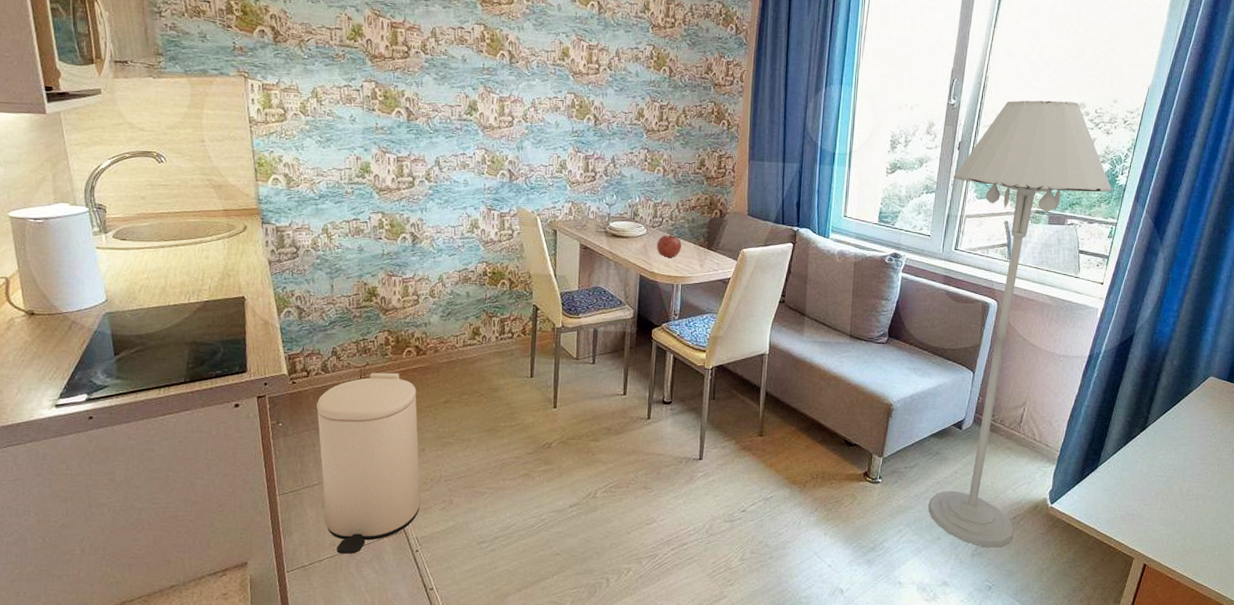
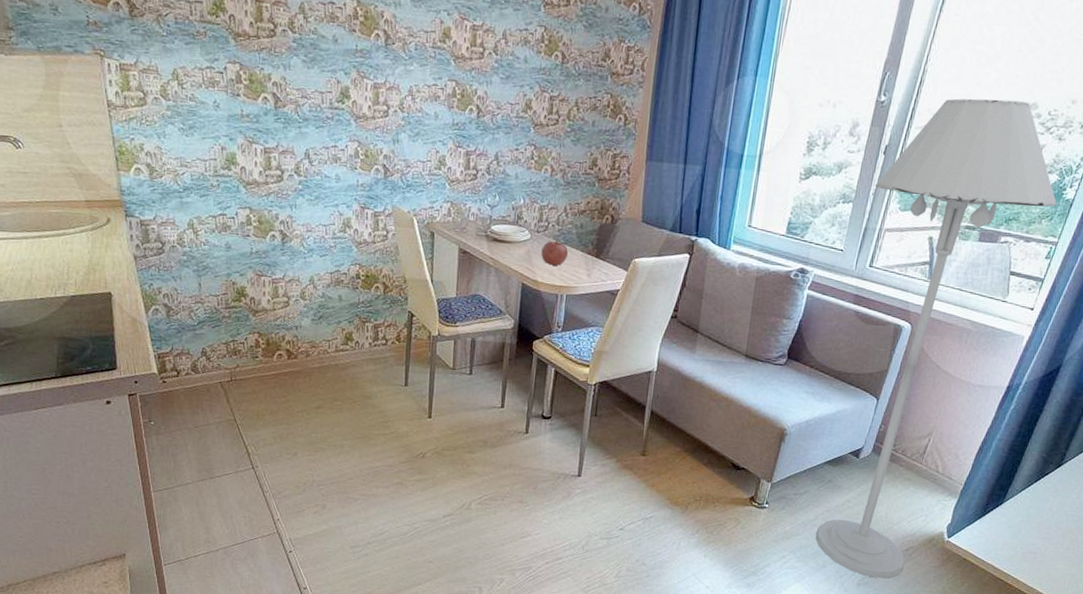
pedal bin: present [317,372,421,554] -> none [188,374,293,551]

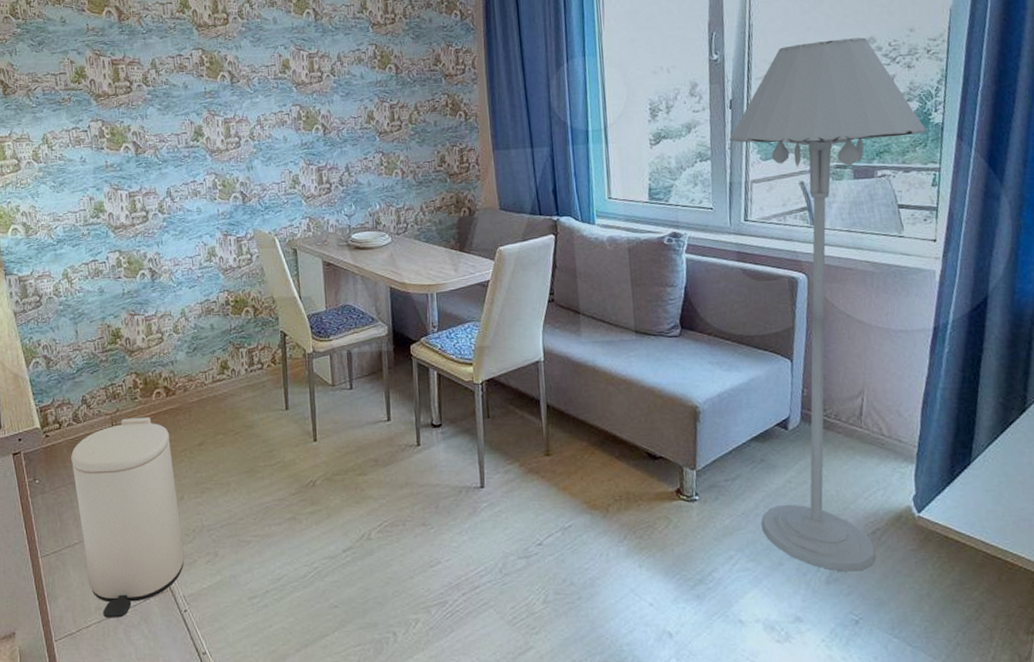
pedal bin: none [188,374,293,551] -> present [71,417,184,618]
fruit: present [541,239,569,266] -> none [404,239,432,265]

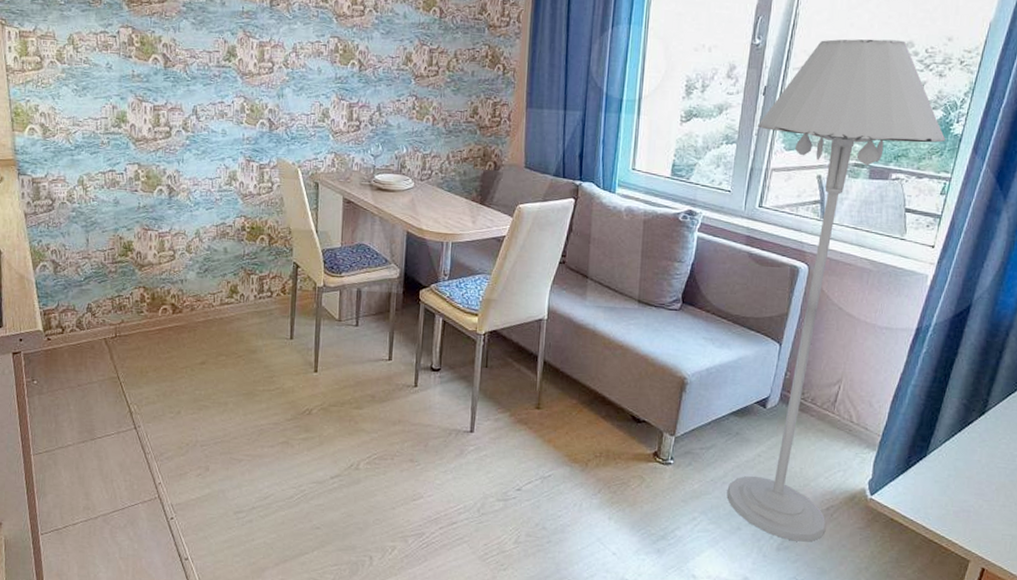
pedal bin: present [71,417,184,618] -> none [71,330,176,519]

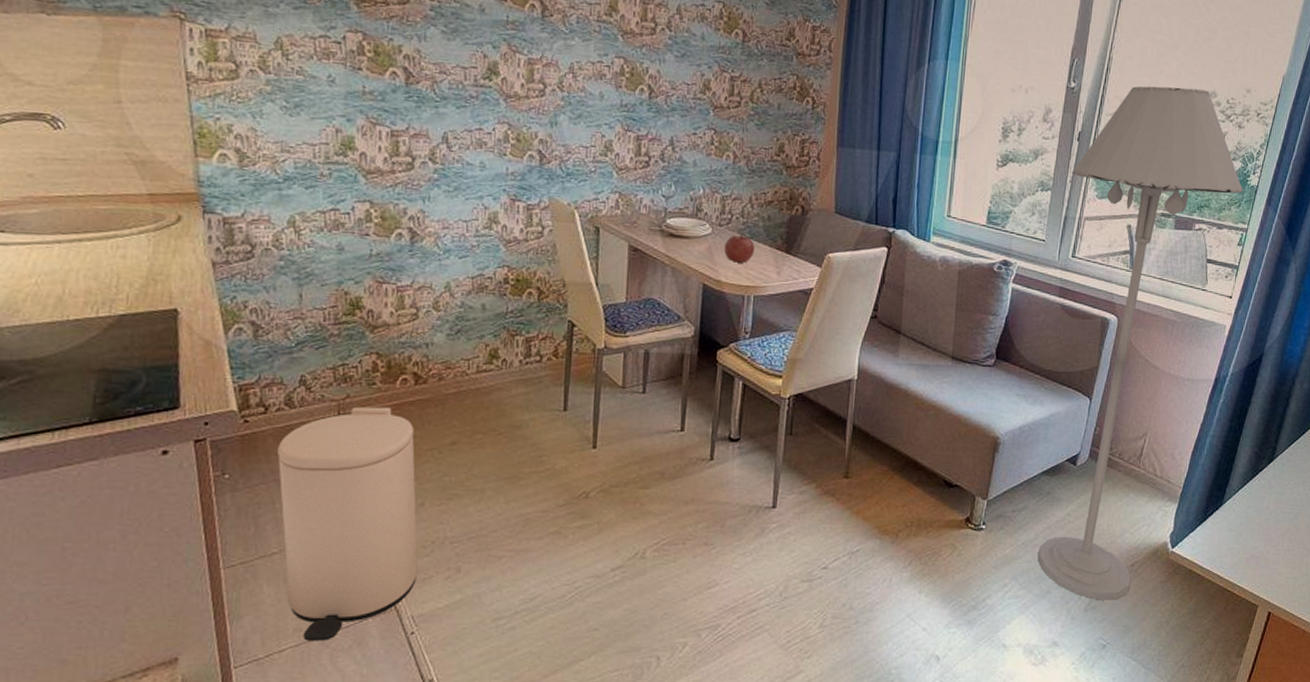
pedal bin: none [71,330,176,519] -> present [277,406,418,641]
fruit: none [425,187,453,213] -> present [724,233,755,263]

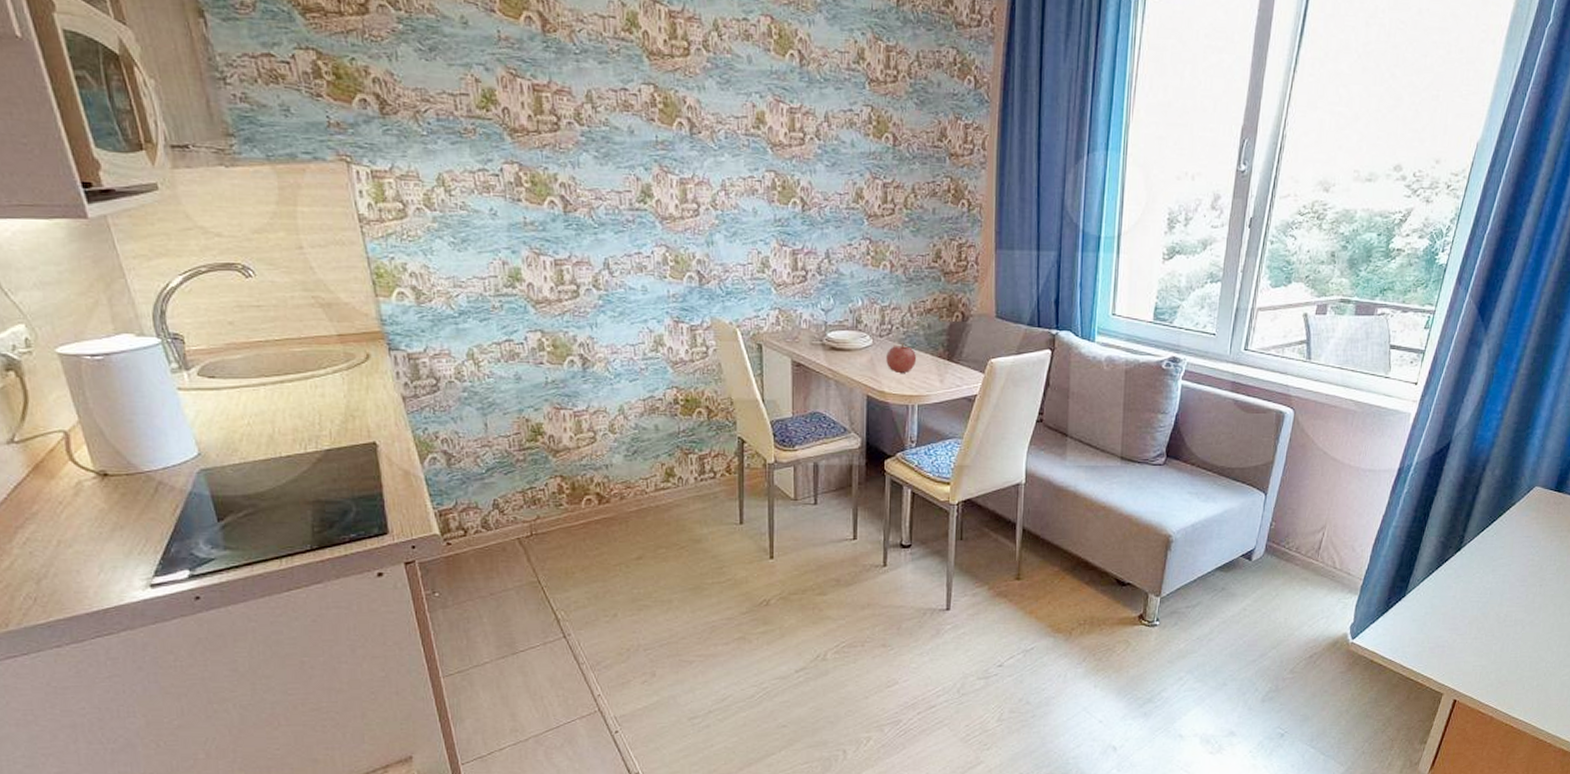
pedal bin: present [277,406,418,641] -> none [480,526,616,740]
floor lamp: present [1037,86,1243,600] -> none [1213,162,1431,691]

